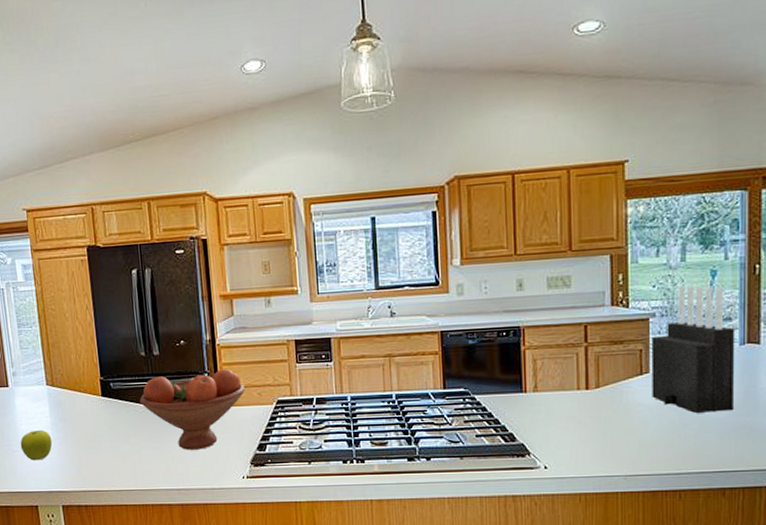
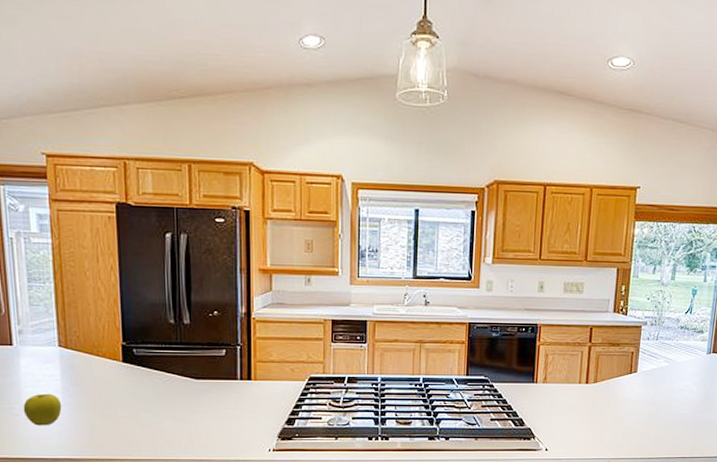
fruit bowl: present [139,369,245,450] -> none [165,343,278,421]
knife block: present [651,284,735,413] -> none [637,299,705,408]

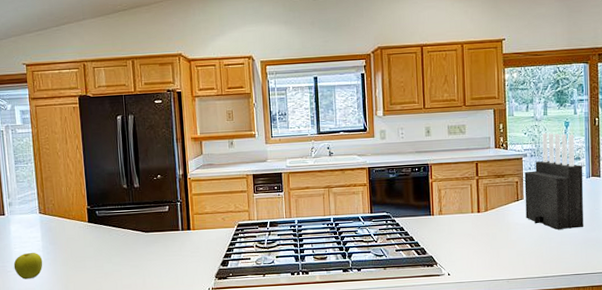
knife block: none [637,299,705,408] -> present [524,132,584,230]

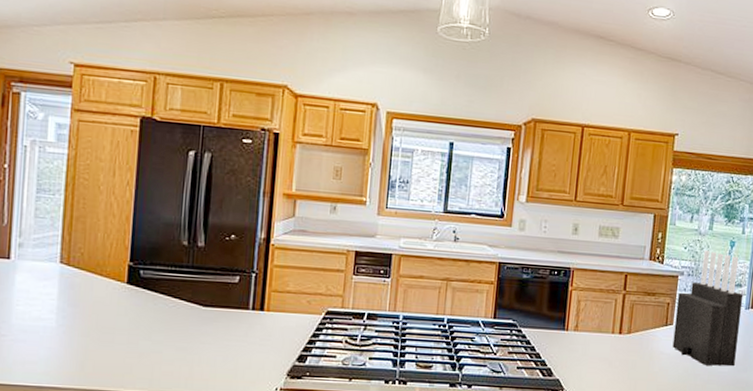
fruit: present [13,252,43,279] -> none [11,313,55,349]

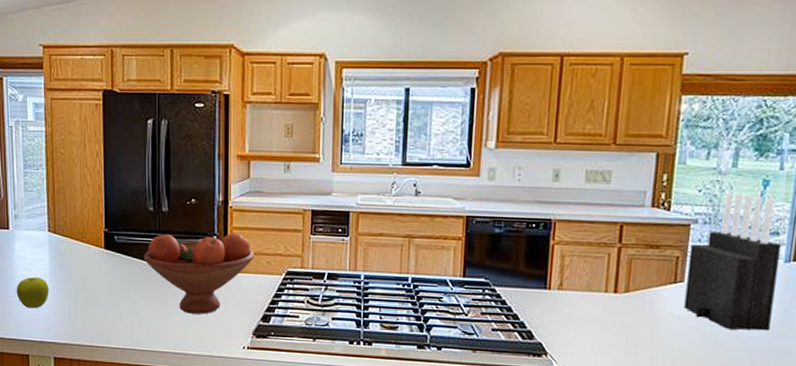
fruit: none [11,313,55,349] -> present [16,276,49,309]
fruit bowl: none [172,270,294,355] -> present [143,233,254,315]

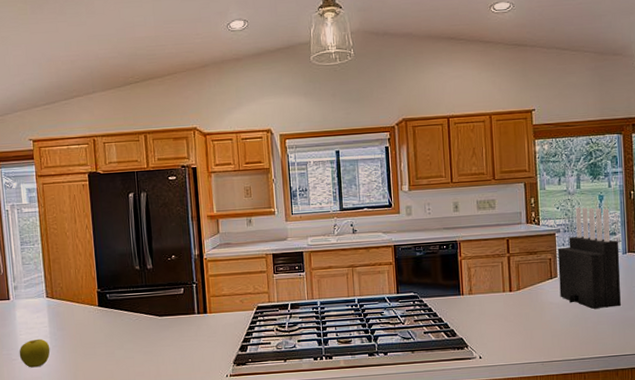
fruit bowl: present [143,233,254,315] -> none [133,280,229,353]

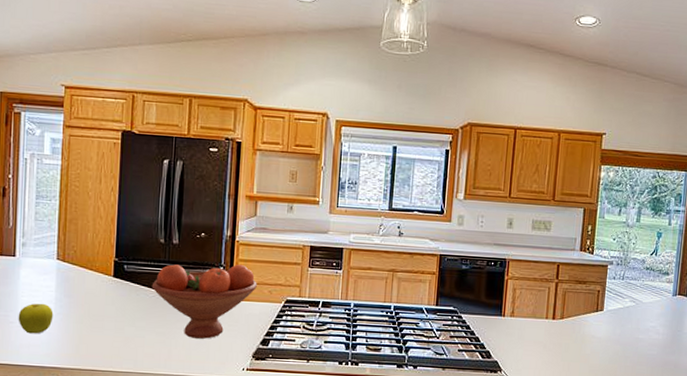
fruit bowl: none [133,280,229,353] -> present [151,264,257,339]
knife block: present [558,206,621,309] -> none [603,240,671,350]

